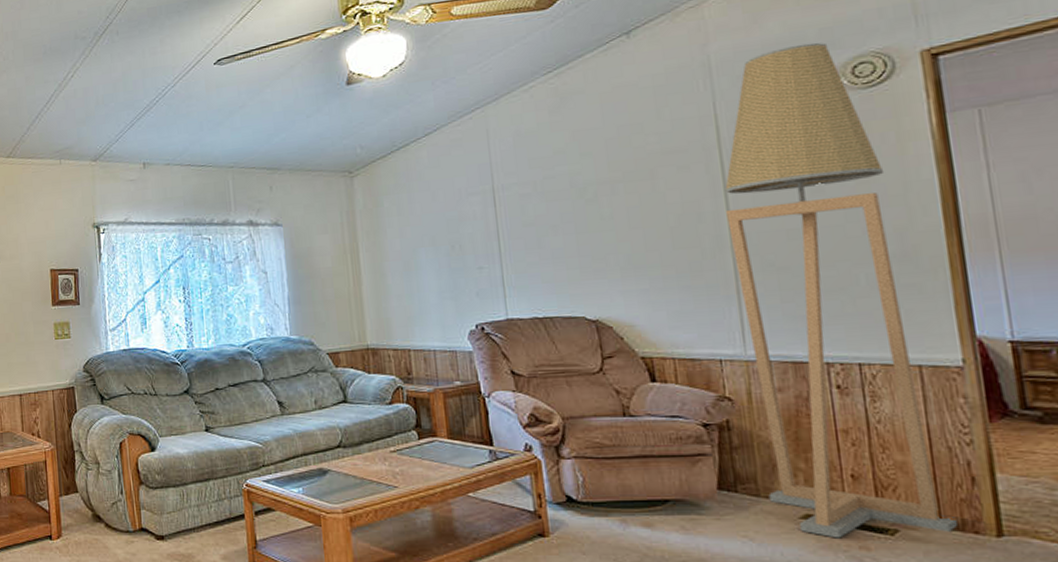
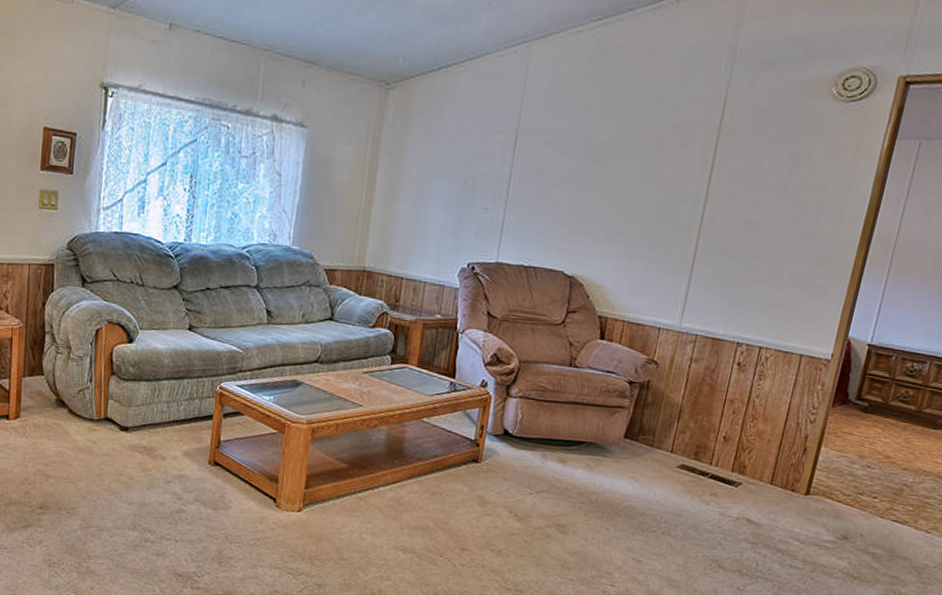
floor lamp: present [725,42,957,539] -> none [659,46,835,488]

